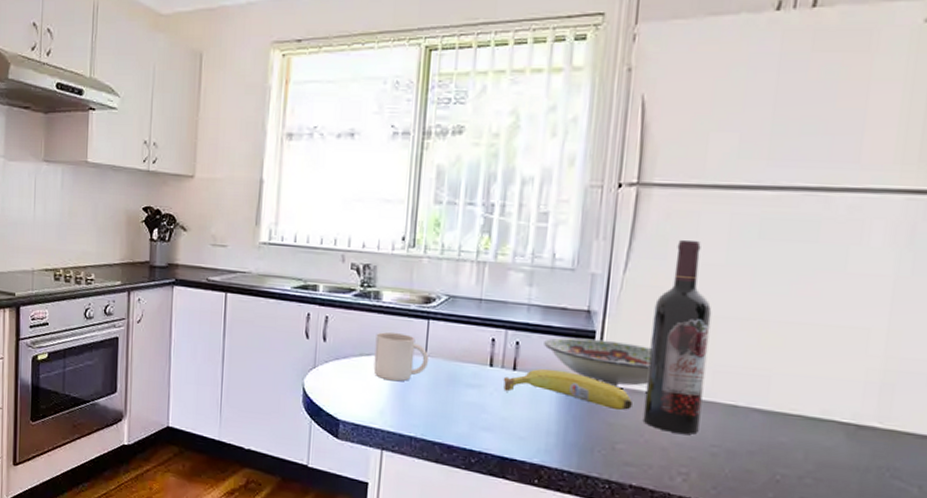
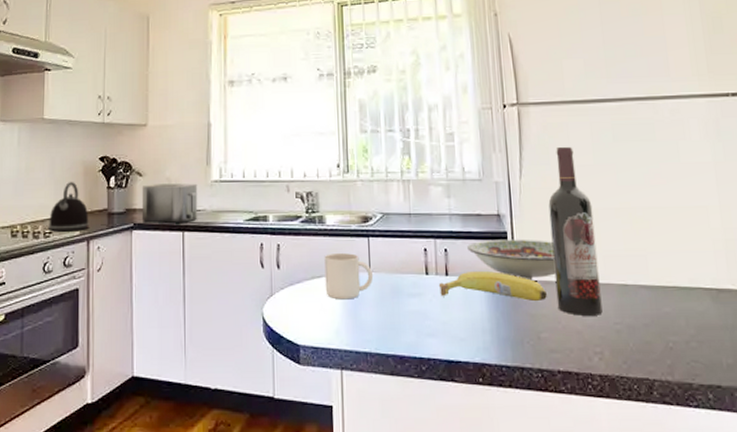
kettle: none [89,229,131,282] -> present [47,181,89,232]
toaster: none [184,240,245,284] -> present [141,183,198,224]

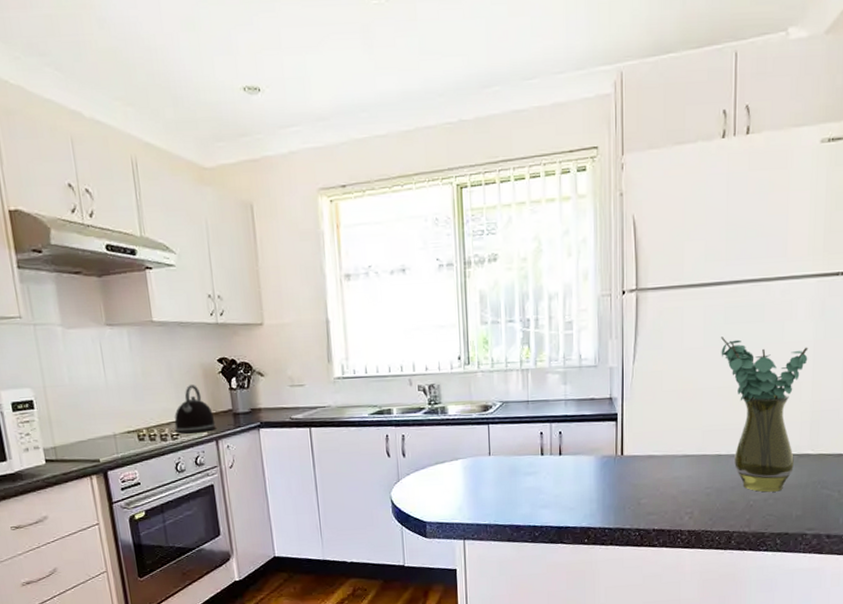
toaster: present [141,183,198,224] -> none [265,381,323,422]
mug: present [324,253,374,300] -> none [447,440,493,481]
fruit: present [438,270,547,302] -> none [552,449,649,474]
bowl: present [467,239,556,281] -> none [580,419,659,456]
wine bottle: present [548,146,603,316] -> none [657,330,698,483]
vase: none [612,154,715,333] -> present [721,337,808,492]

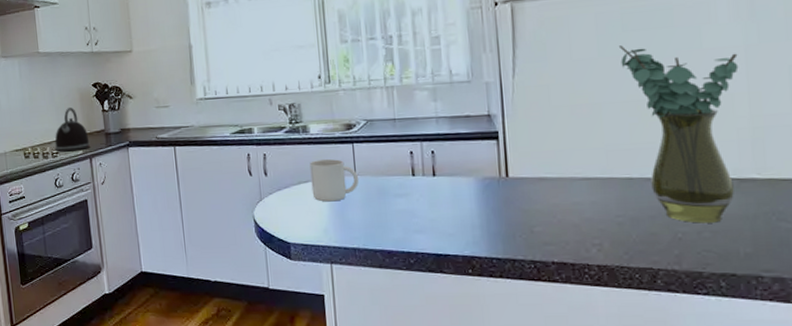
mug: none [447,440,493,481] -> present [309,159,359,202]

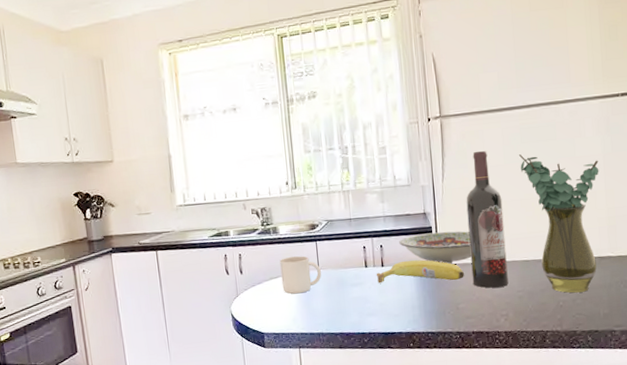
kettle: present [54,106,90,152] -> none [35,216,73,262]
fruit: none [425,170,541,198] -> present [376,259,464,284]
bowl: none [455,137,552,178] -> present [399,230,472,264]
wine bottle: none [544,40,603,210] -> present [466,150,509,288]

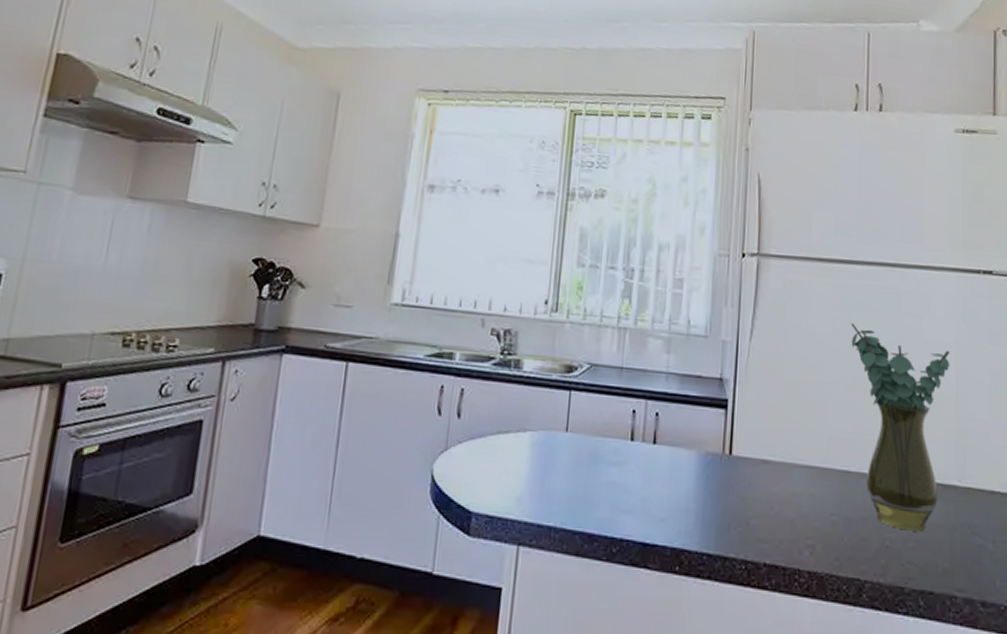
mug: present [279,256,322,294] -> none [511,405,571,463]
fruit: present [376,259,464,284] -> none [643,440,763,483]
bowl: present [399,230,472,264] -> none [681,406,777,458]
wine bottle: present [466,150,509,288] -> none [772,308,824,504]

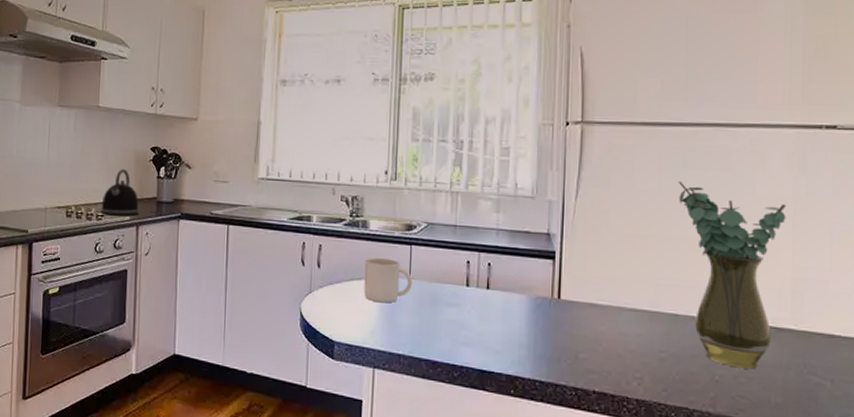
kettle: none [172,284,229,349] -> present [100,168,139,217]
mug: none [511,405,571,463] -> present [364,258,413,303]

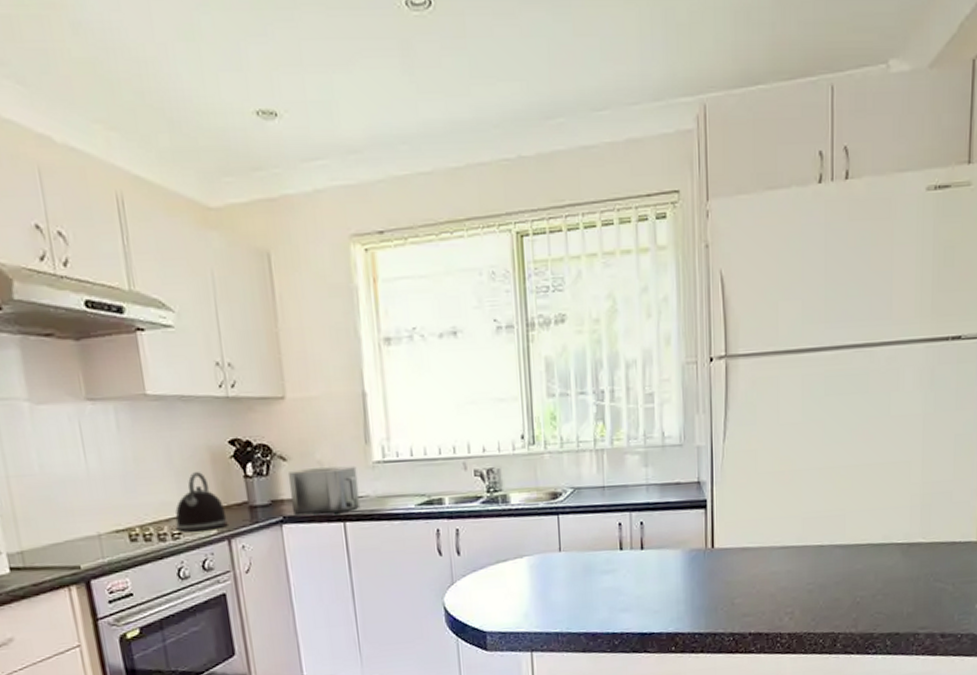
toaster: none [189,177,245,217] -> present [289,465,361,516]
mug: present [364,258,413,303] -> none [509,533,564,583]
vase: present [679,181,787,369] -> none [821,410,917,587]

